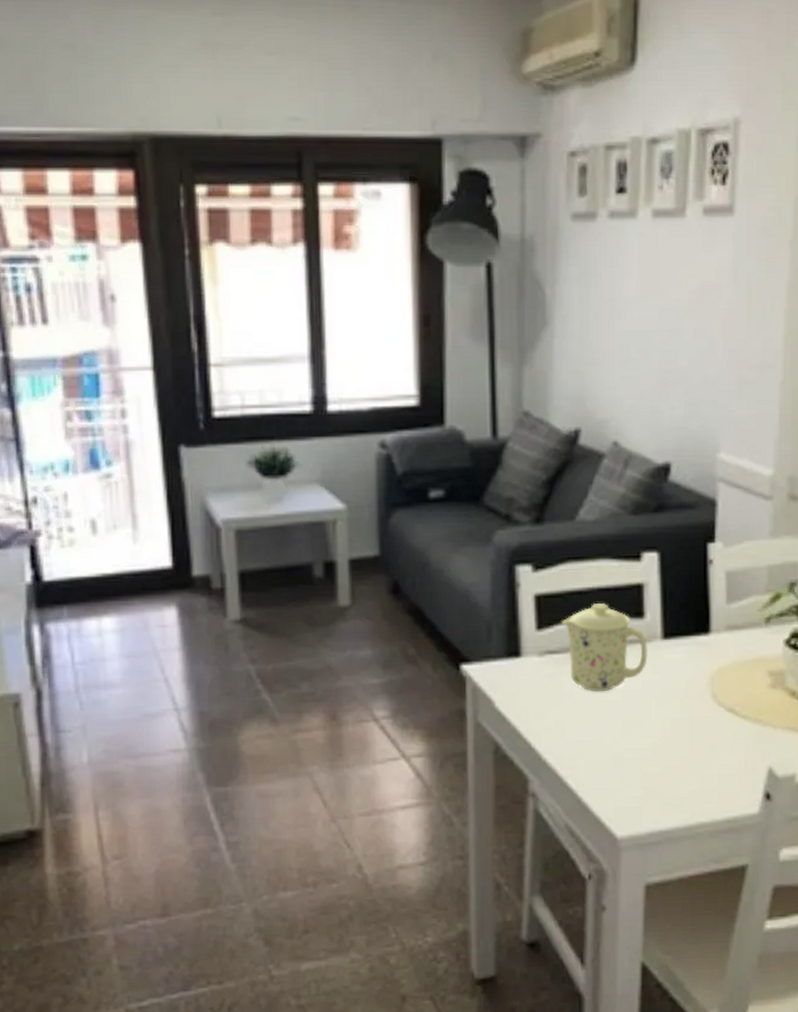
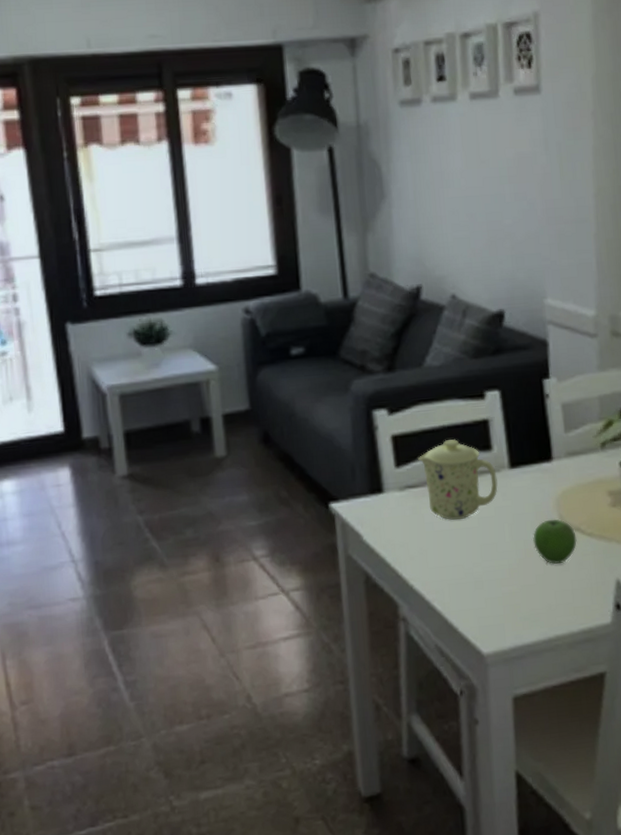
fruit: none [681,697,729,746] -> present [533,519,577,564]

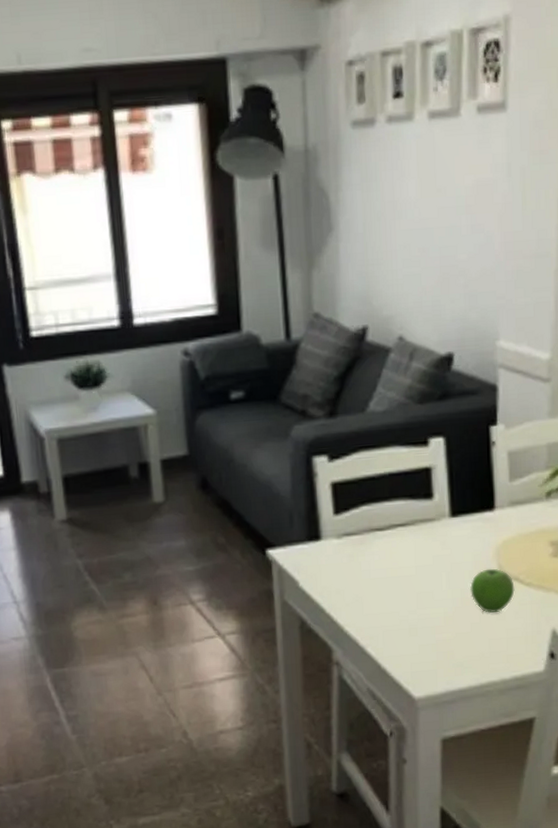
mug: present [418,439,498,521] -> none [357,487,437,569]

